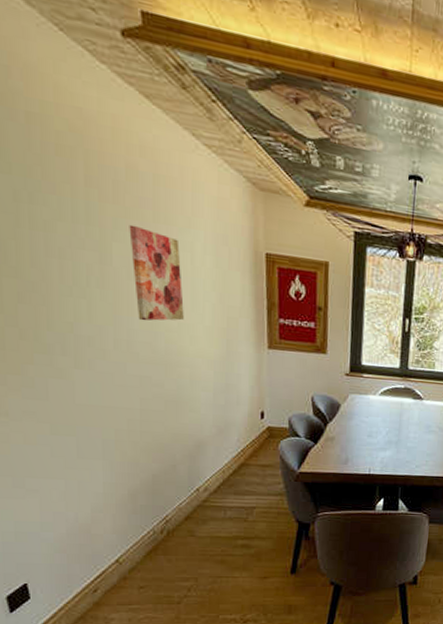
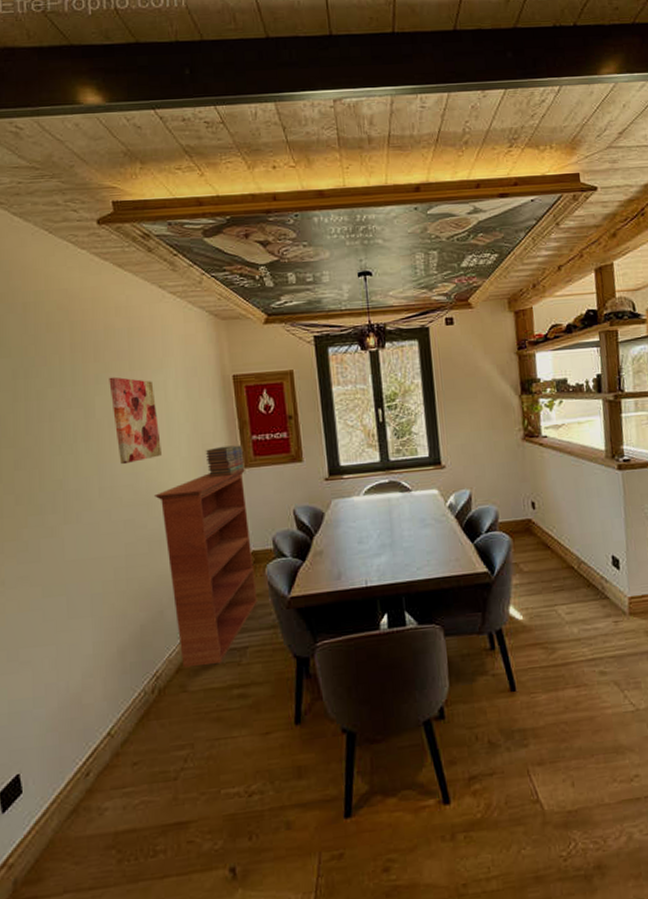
bookcase: none [172,346,269,518] -> present [153,468,258,668]
book stack: none [229,322,269,353] -> present [205,445,245,477]

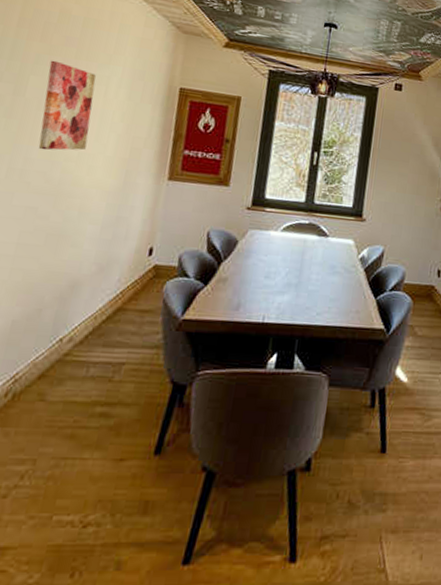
bookcase: present [153,468,258,668] -> none [47,177,169,376]
book stack: present [205,445,245,477] -> none [130,153,172,185]

